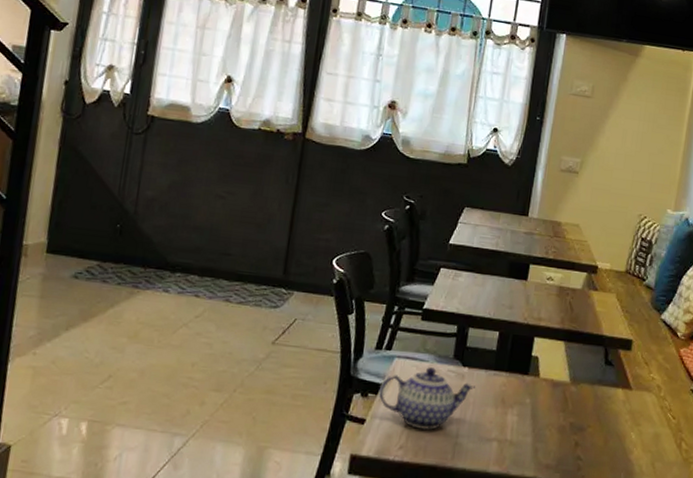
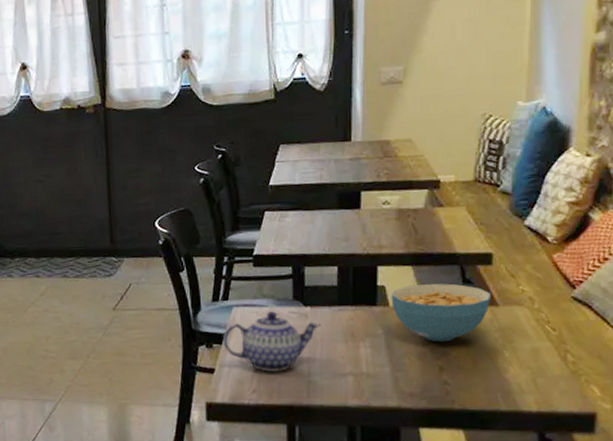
cereal bowl: none [541,359,628,418] -> present [391,283,492,342]

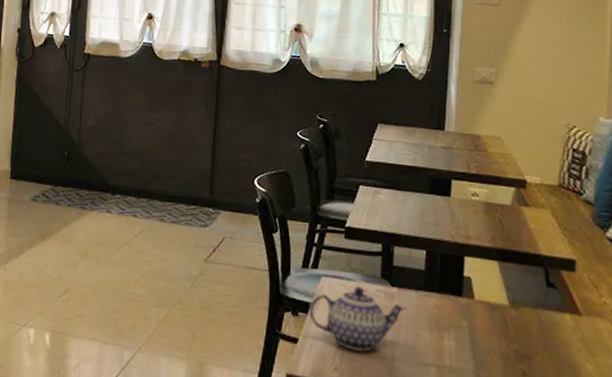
cereal bowl: present [391,283,492,342] -> none [476,280,575,346]

